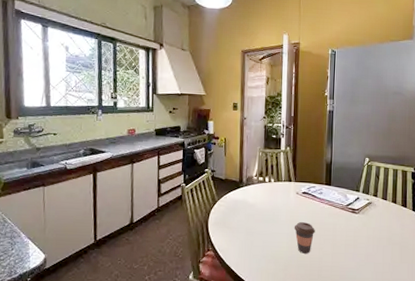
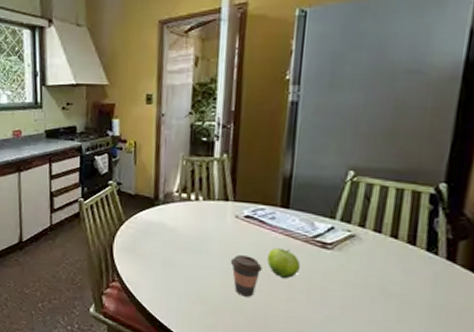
fruit: none [319,214,340,238] -> present [267,247,301,279]

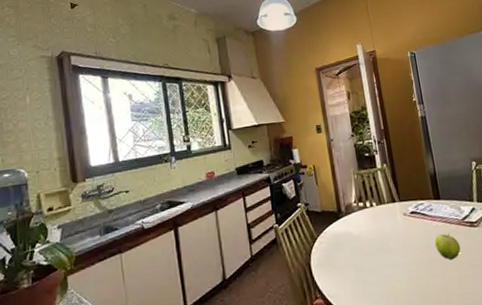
coffee cup: present [230,255,262,297] -> none [408,246,434,284]

